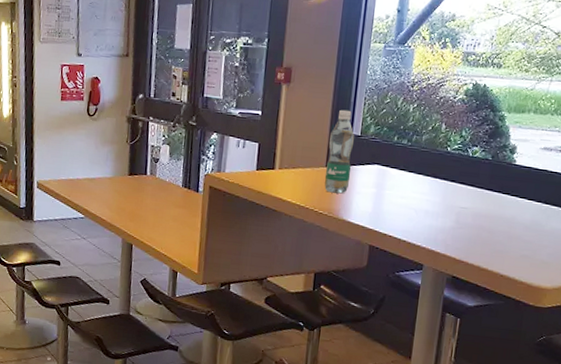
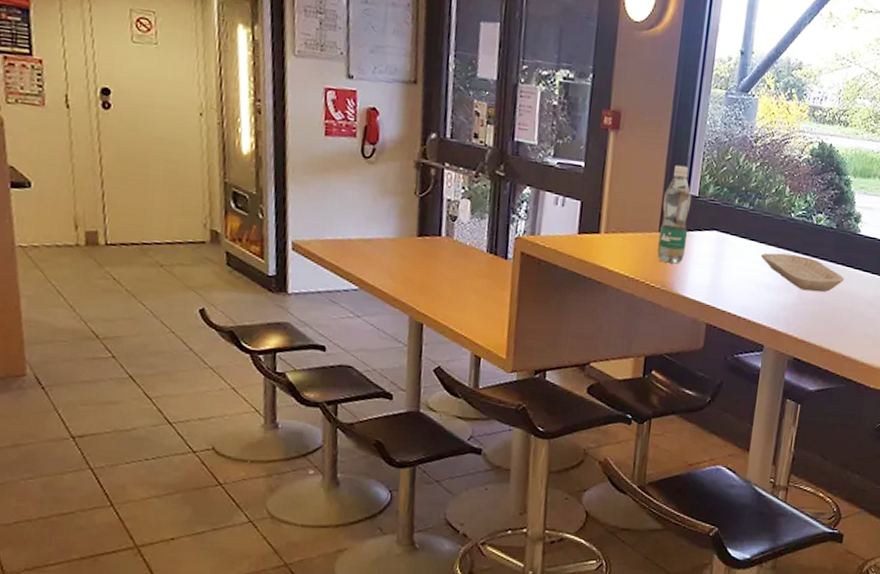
tray: none [418,182,501,217] -> present [760,252,845,292]

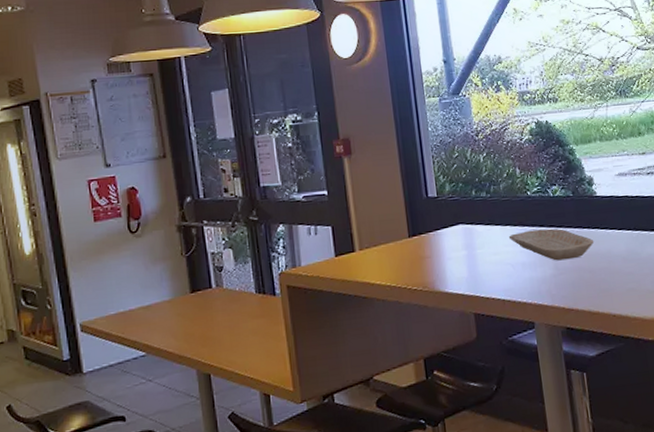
bottle: present [656,164,693,264] -> none [406,172,438,265]

